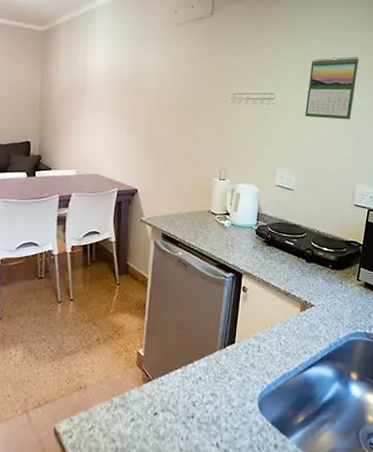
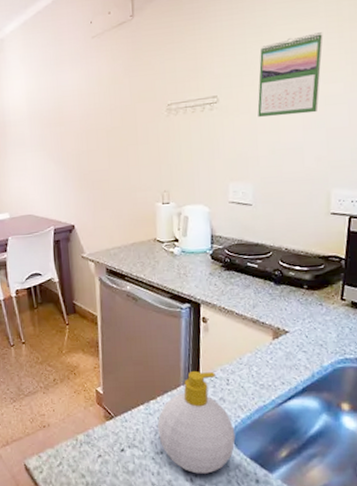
soap bottle: none [192,338,261,439] -> present [158,371,236,474]

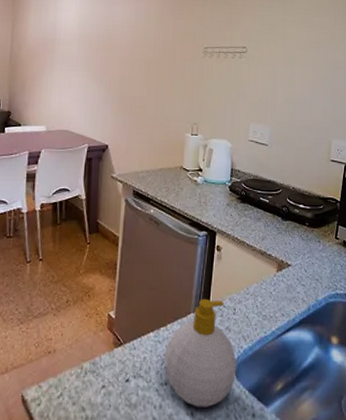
calendar: present [257,32,323,117] -> none [278,9,332,74]

